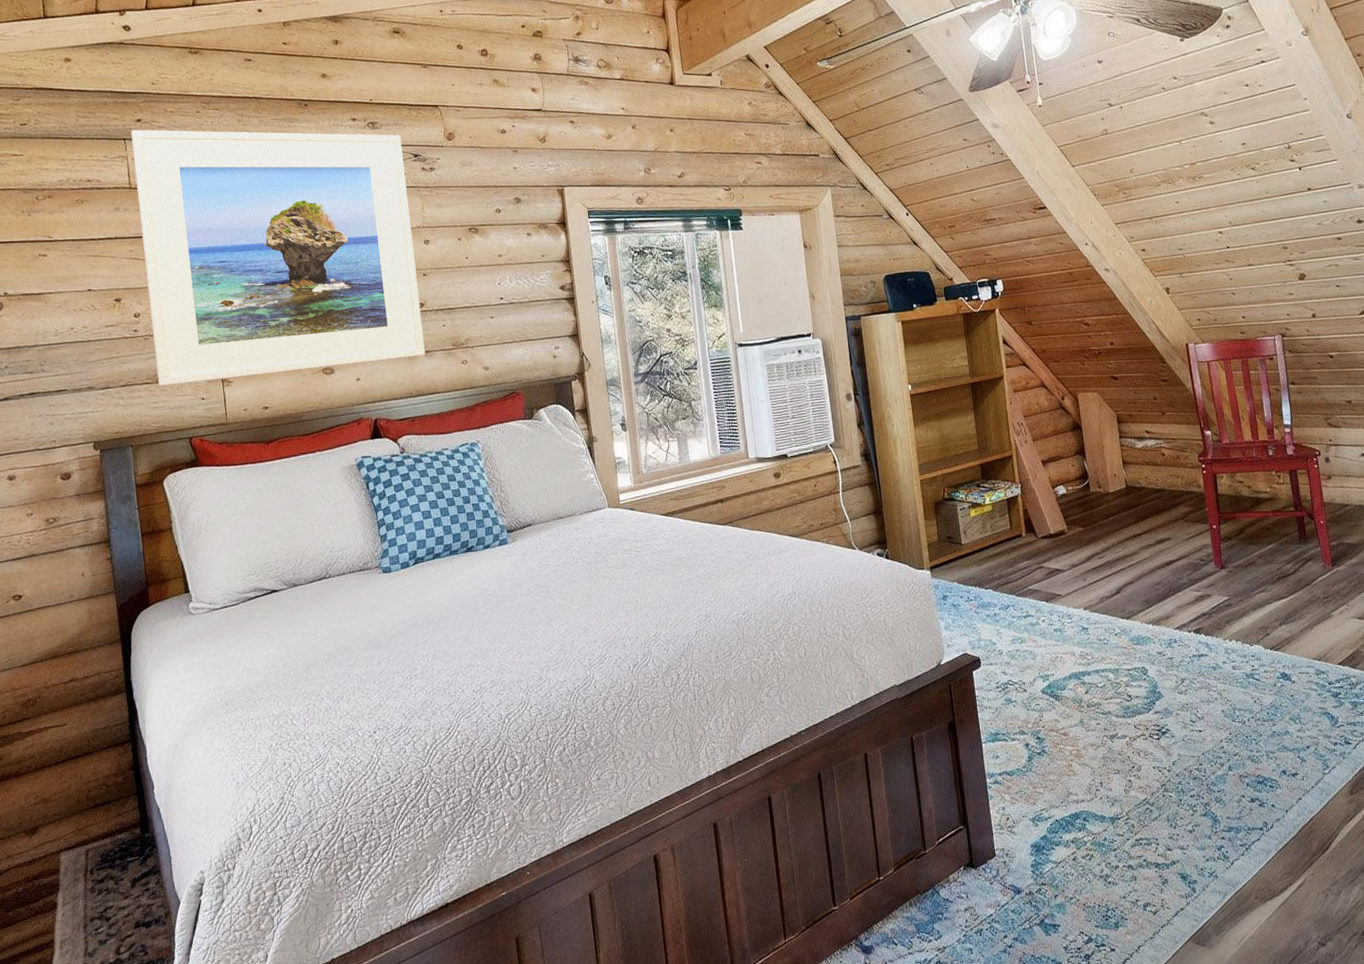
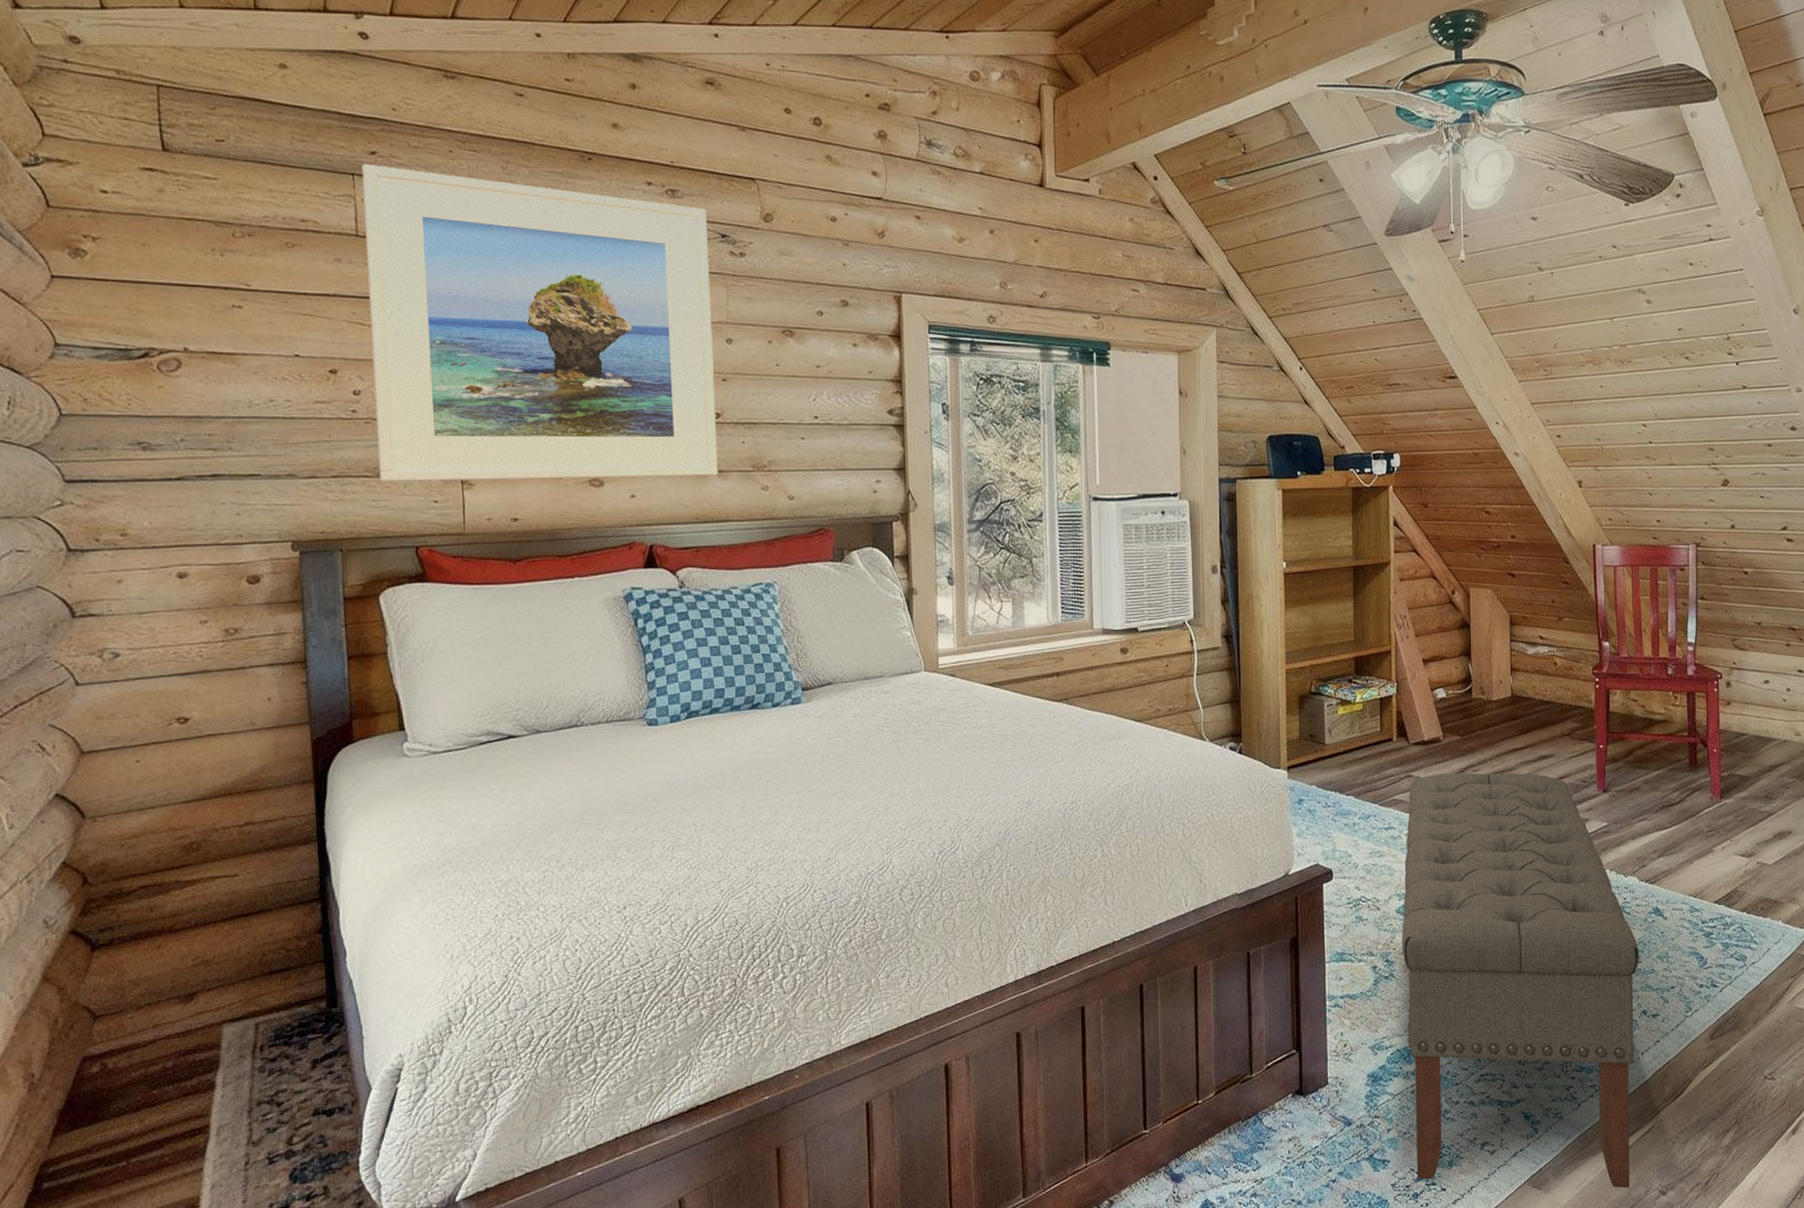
bench: none [1042,557,1290,942] -> present [1402,772,1639,1188]

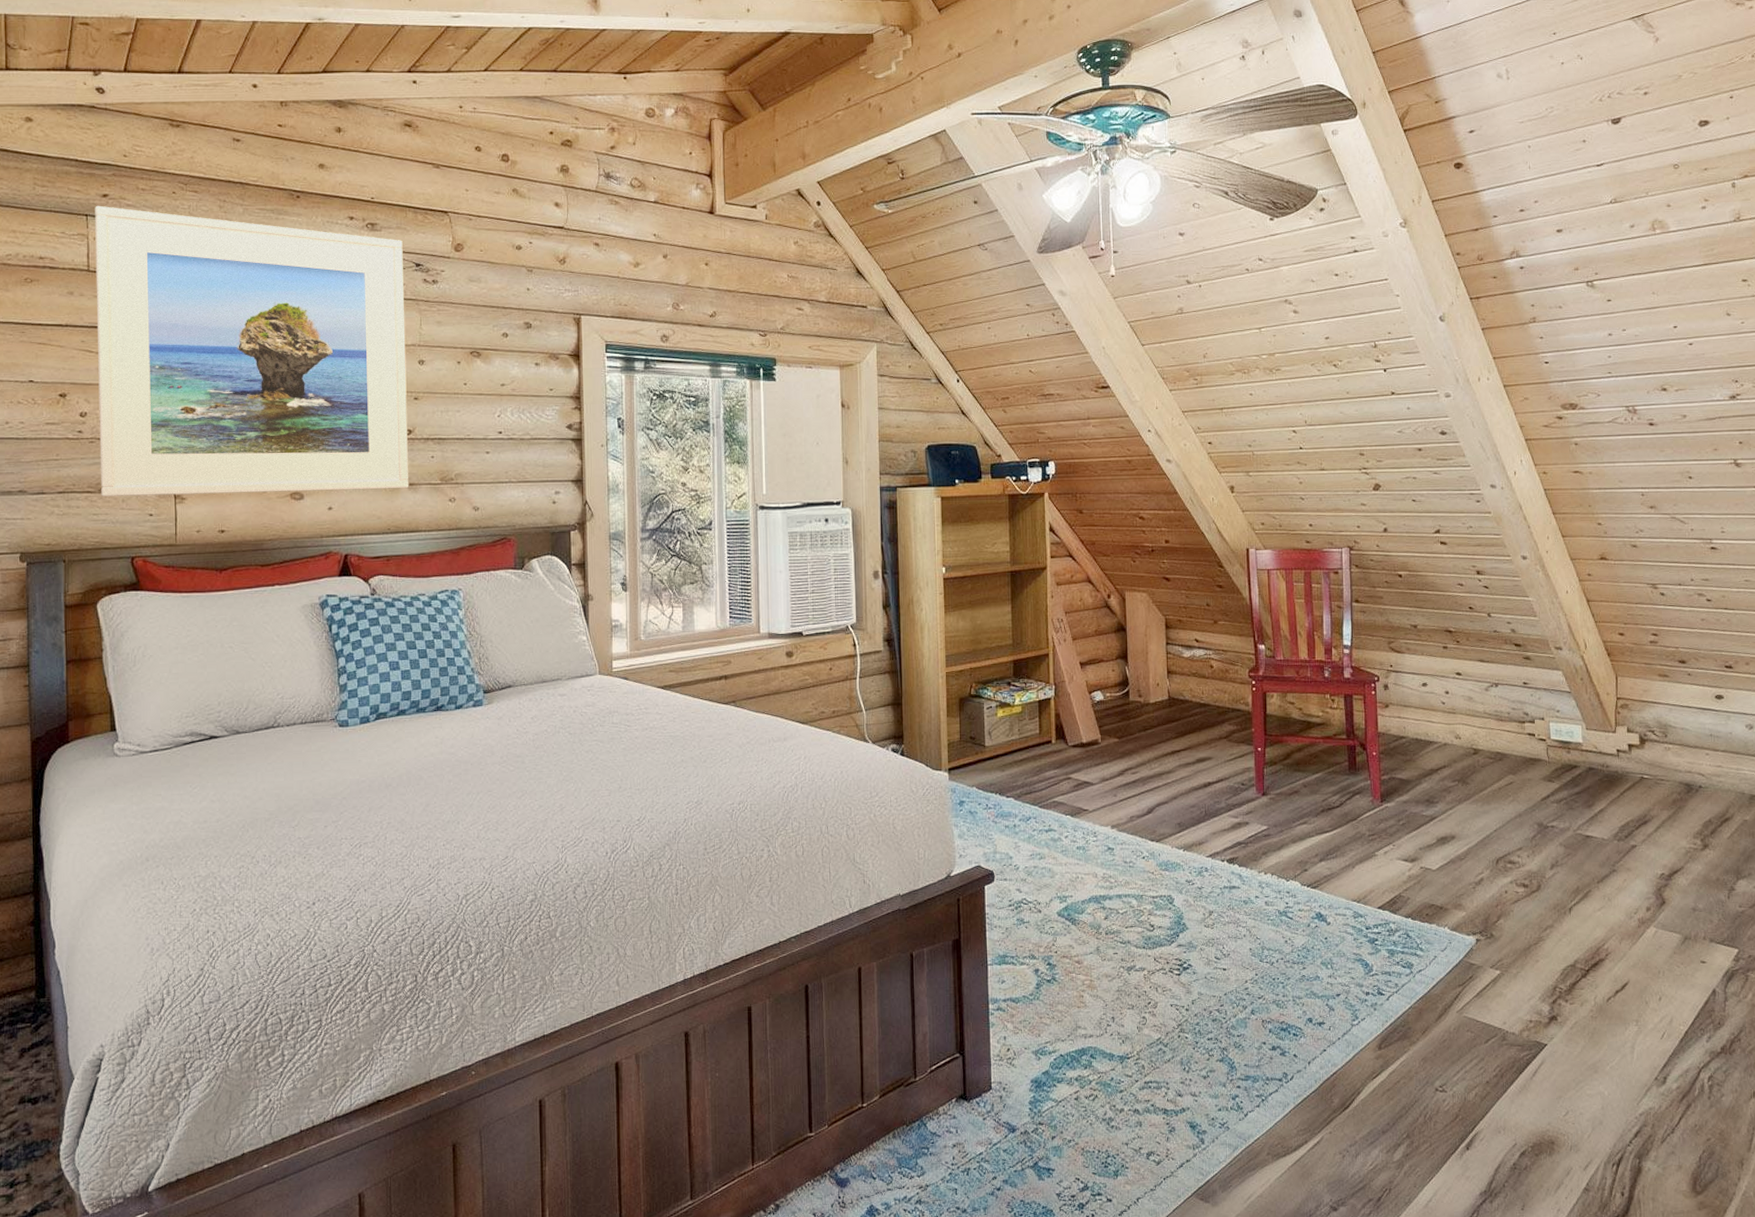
bench: present [1402,772,1639,1188] -> none [1063,775,1303,1203]

